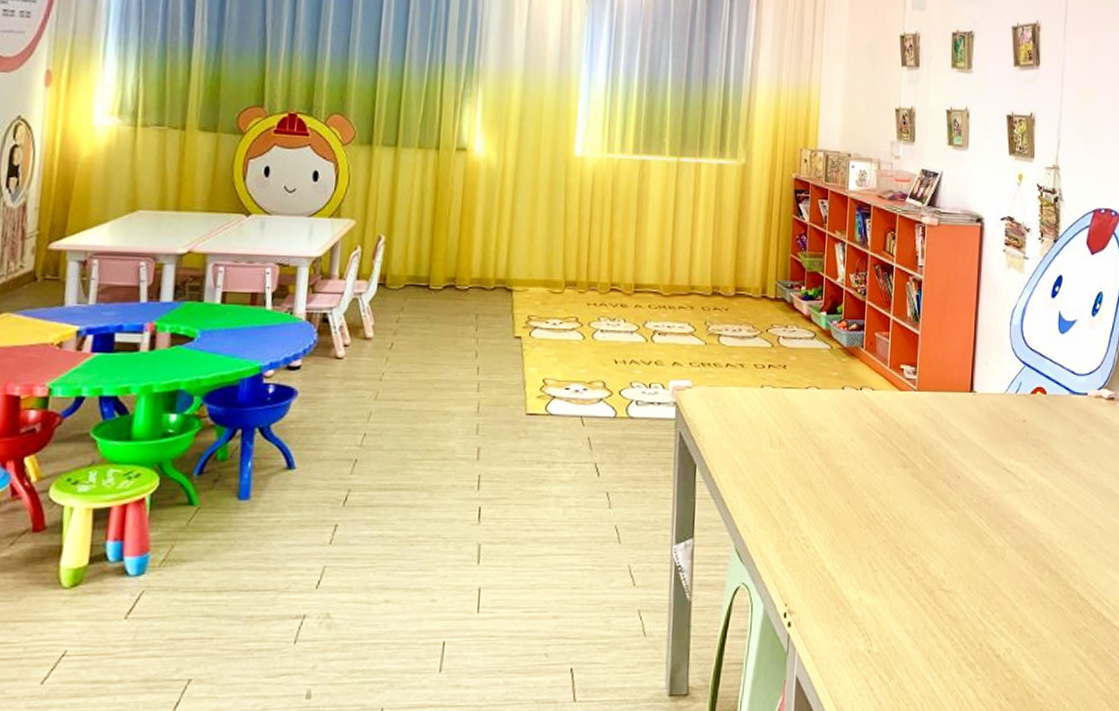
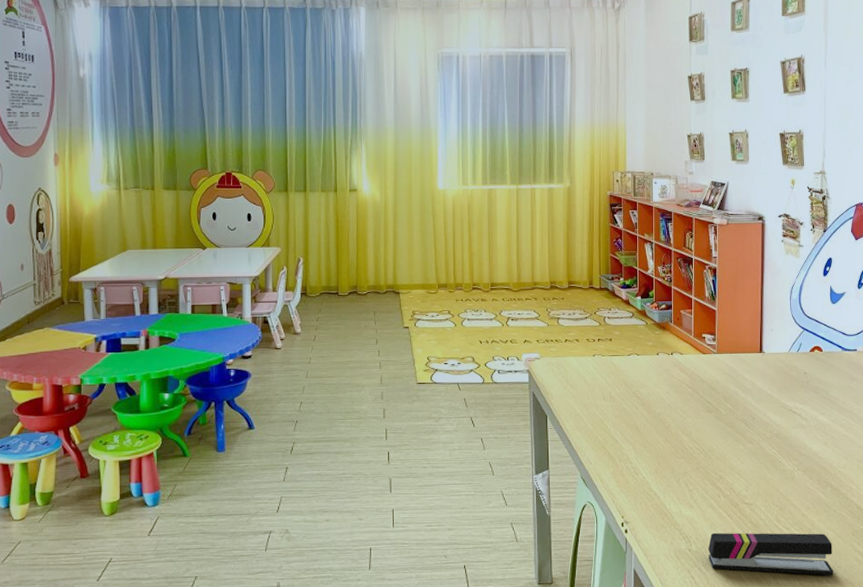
stapler: none [893,628,1048,688] -> present [708,532,834,575]

